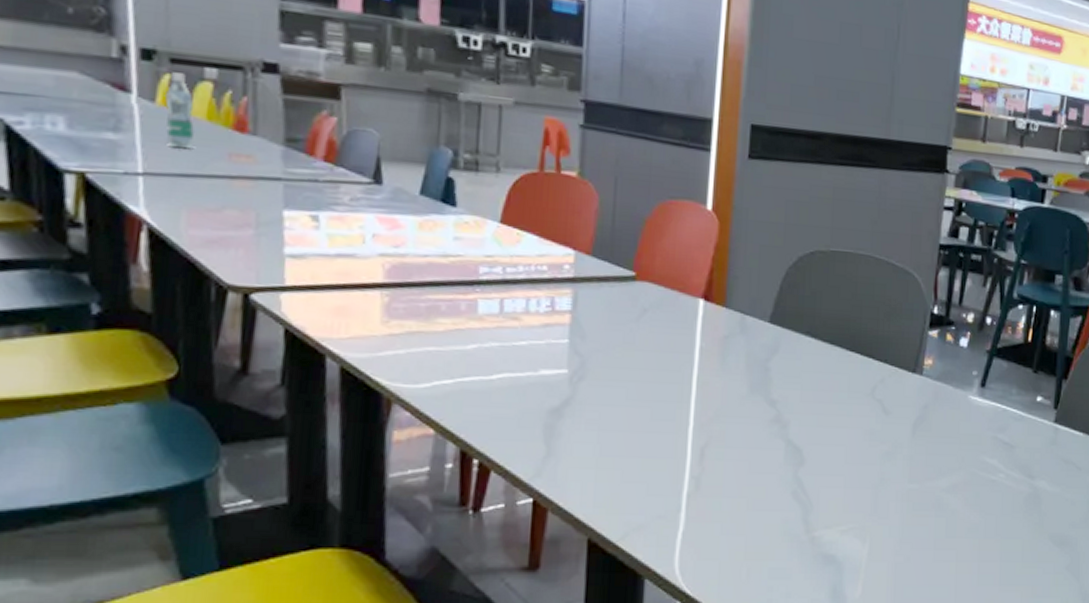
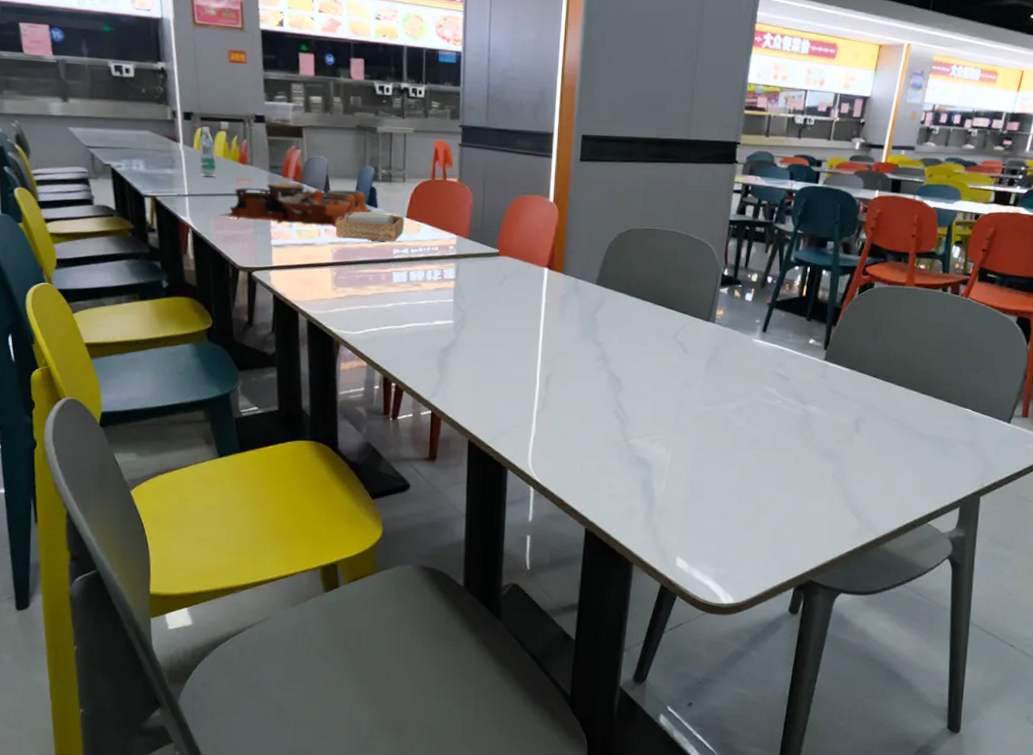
food tray: none [198,160,446,235] -> present [220,180,371,229]
napkin holder: none [388,210,498,258] -> present [335,211,405,243]

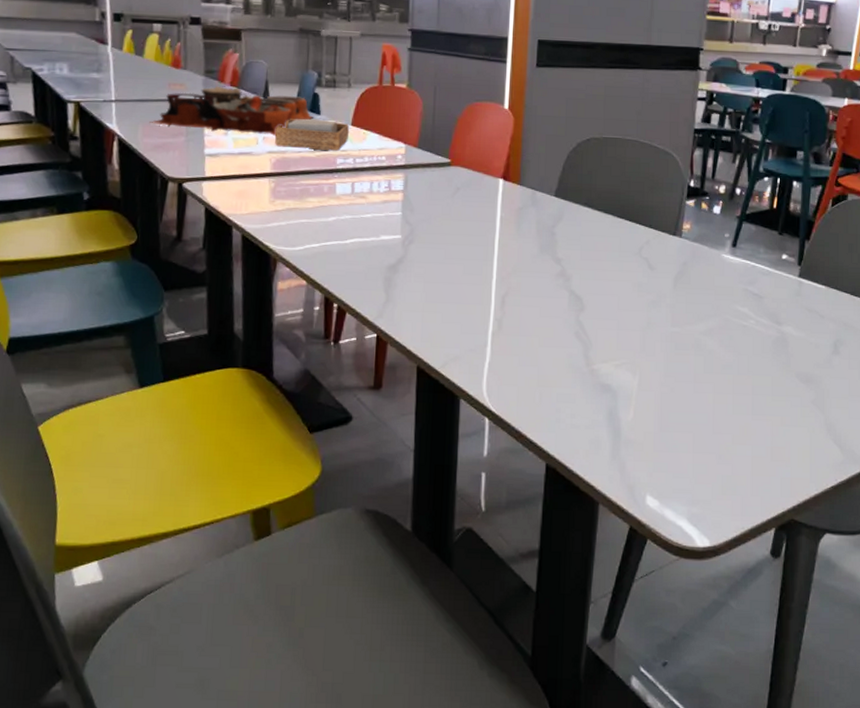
bottle: present [199,126,217,177] -> none [129,28,147,82]

